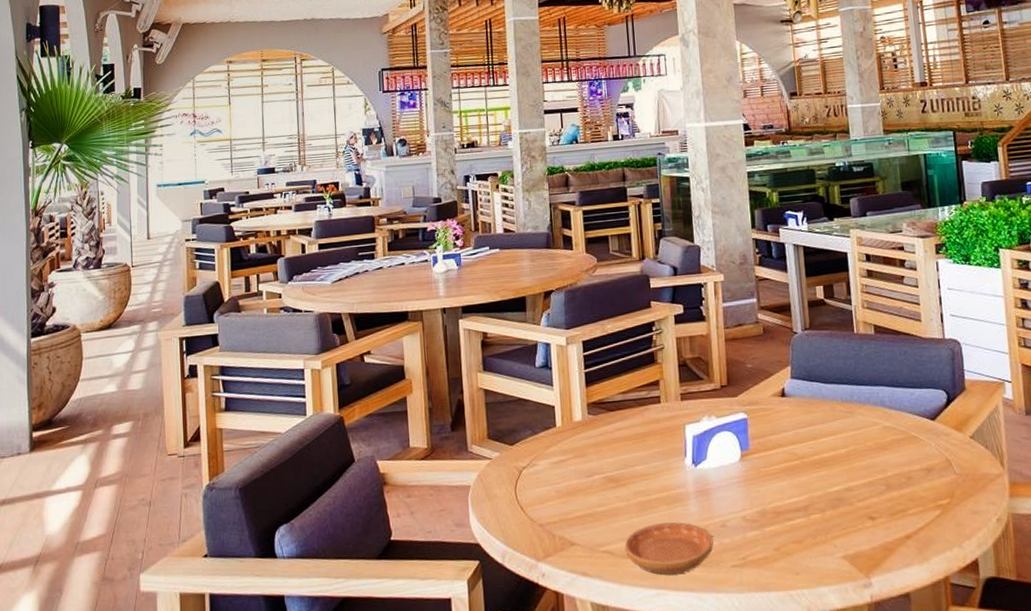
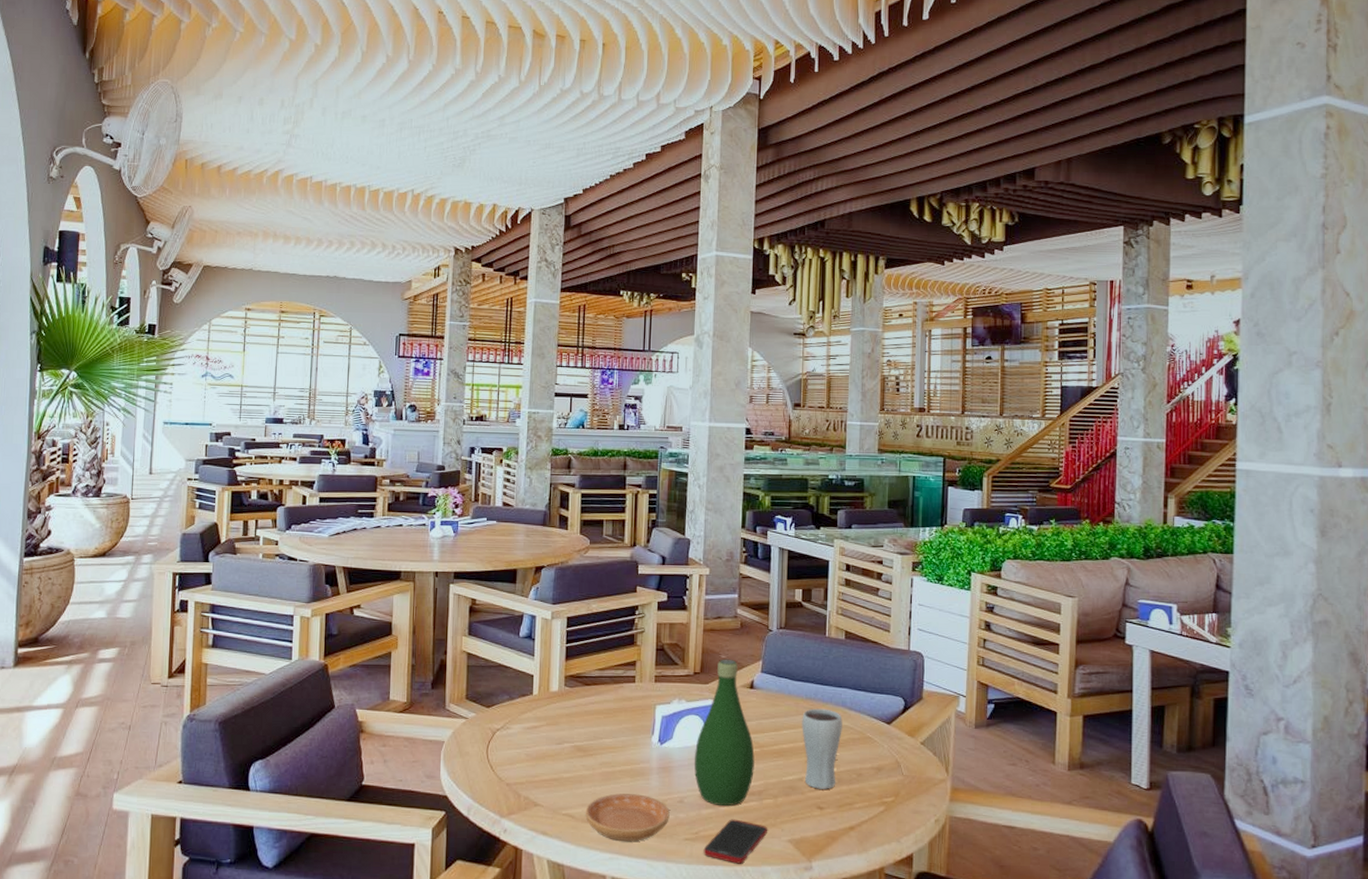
bottle: none [731,367,797,526] -> present [694,659,755,806]
cell phone: none [753,539,820,588] -> present [703,819,768,864]
drinking glass: none [840,410,886,498] -> present [802,708,842,789]

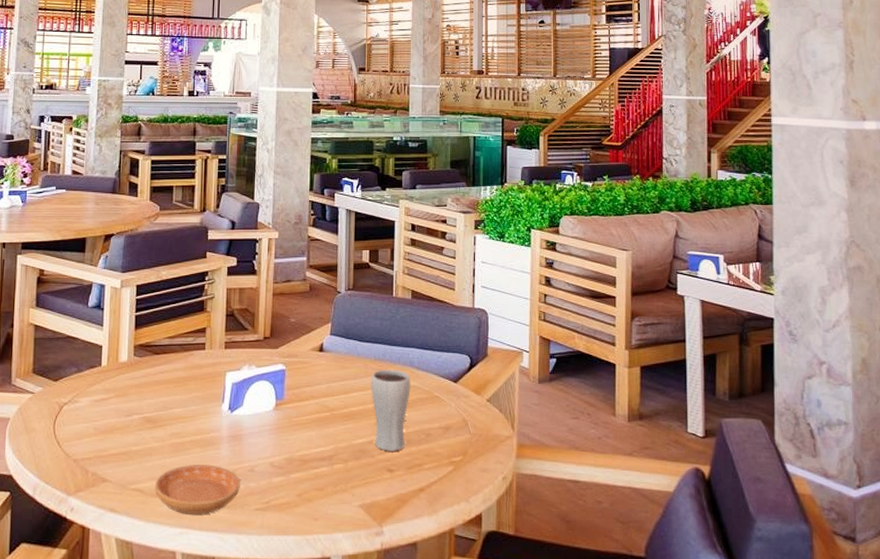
bottle: present [694,659,755,806] -> none [265,322,325,472]
cell phone: present [703,819,768,864] -> none [274,486,339,532]

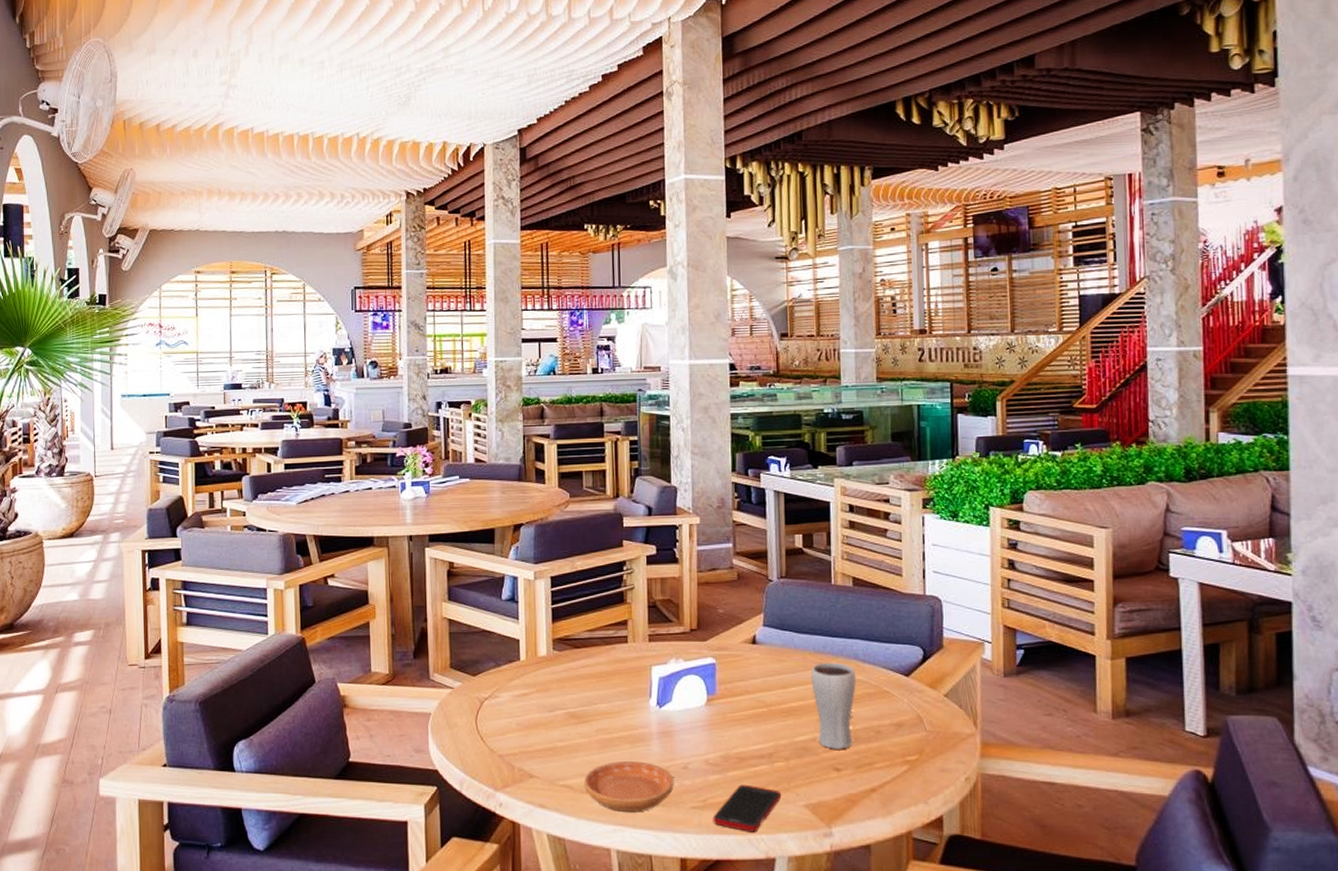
cell phone: none [274,486,339,532] -> present [713,784,782,832]

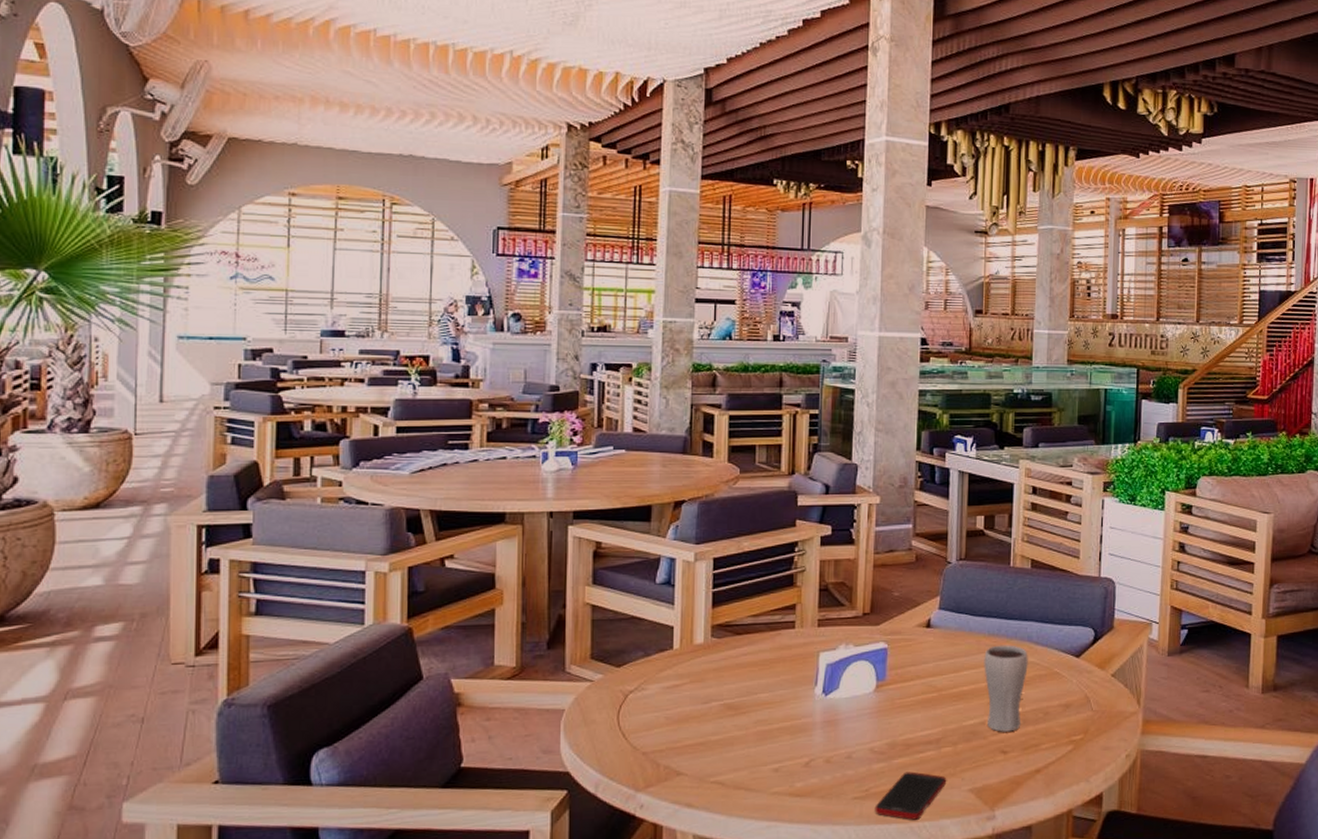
saucer: present [584,761,674,811] -> none [737,753,836,806]

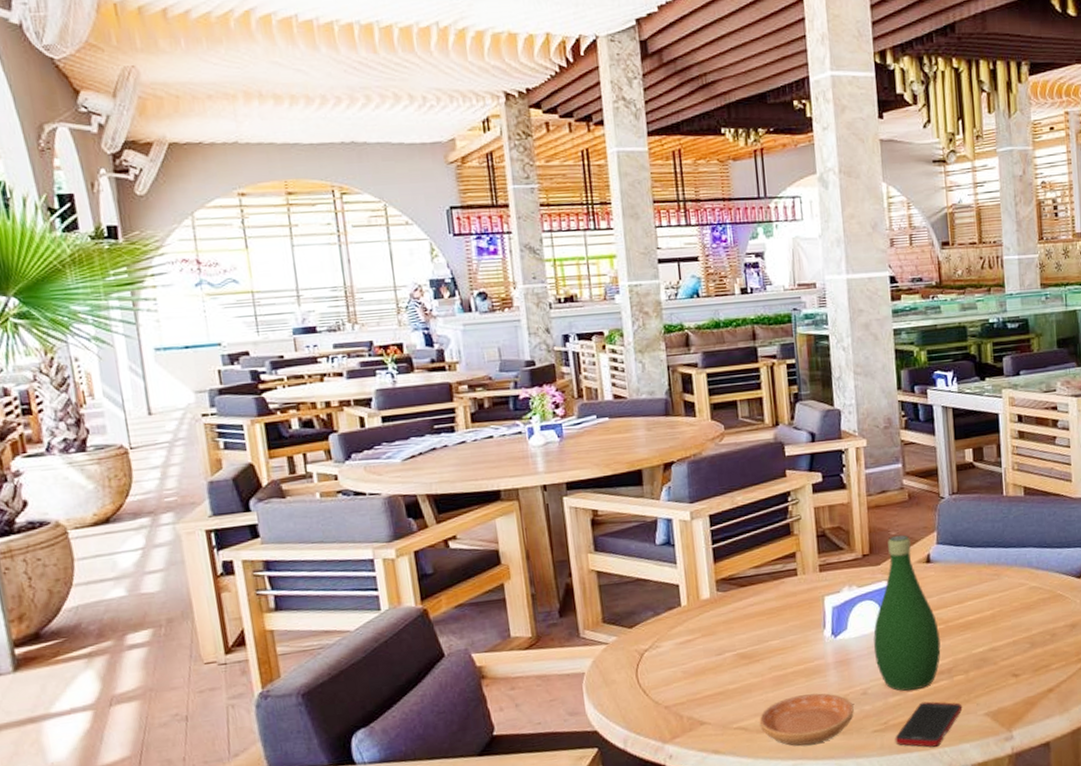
saucer: none [737,753,836,806] -> present [759,693,854,746]
bottle: none [864,596,932,758] -> present [873,534,941,691]
drinking glass: present [984,645,1028,732] -> none [986,572,1031,657]

